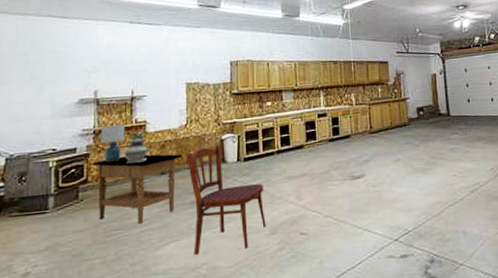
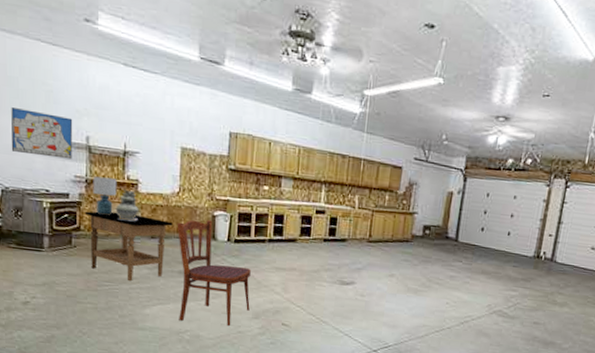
wall art: none [18,77,81,119] -> present [11,108,73,160]

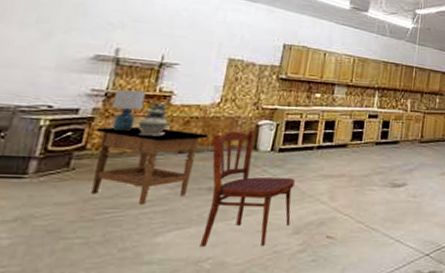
wall art: present [11,108,73,160] -> none [11,19,103,72]

